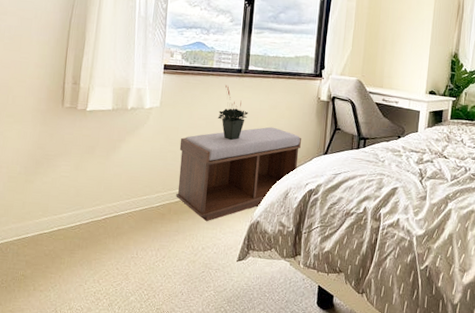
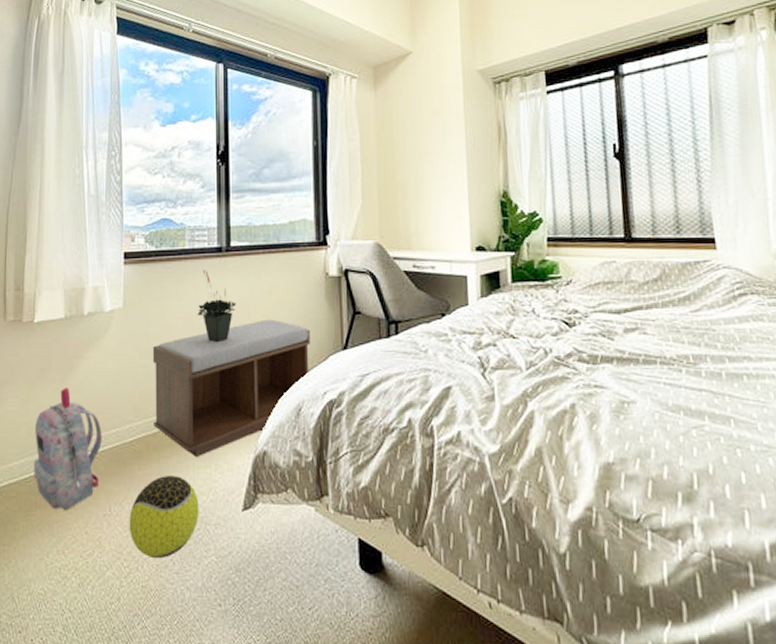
backpack: none [78,162,135,251] -> present [33,387,102,510]
decorative ball: none [150,232,206,290] -> present [129,474,199,559]

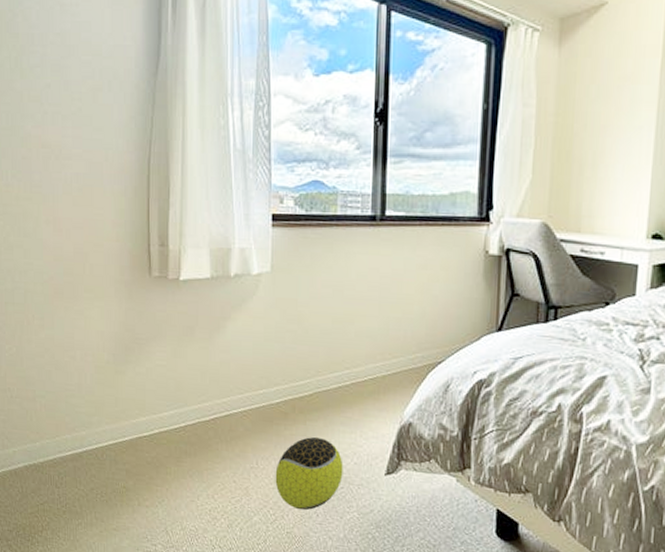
backpack: present [33,387,102,510] -> none [182,346,249,460]
bench: present [152,319,310,458] -> none [300,294,464,423]
potted plant: present [197,269,236,343] -> none [347,238,388,315]

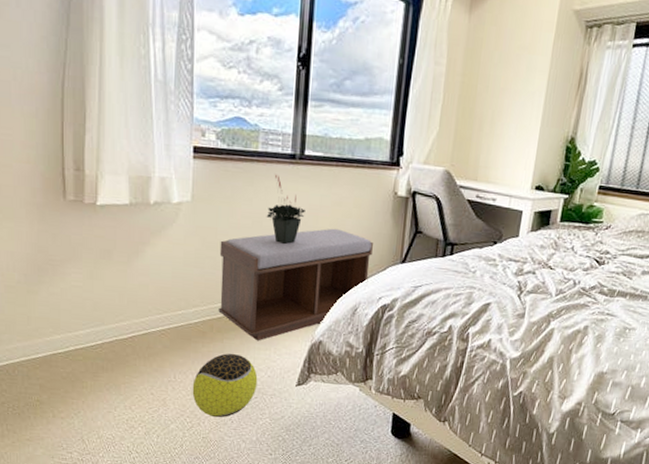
bench: none [300,294,464,423] -> present [218,228,373,341]
potted plant: none [347,238,388,315] -> present [266,174,305,245]

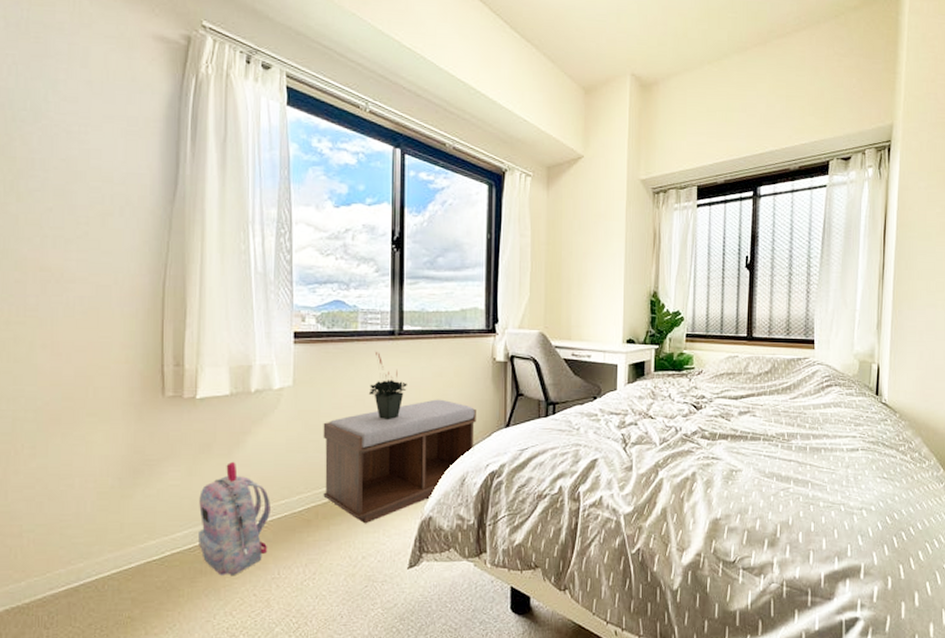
backpack: none [99,269,168,374] -> present [197,461,270,575]
decorative ball: present [192,353,258,418] -> none [298,540,367,614]

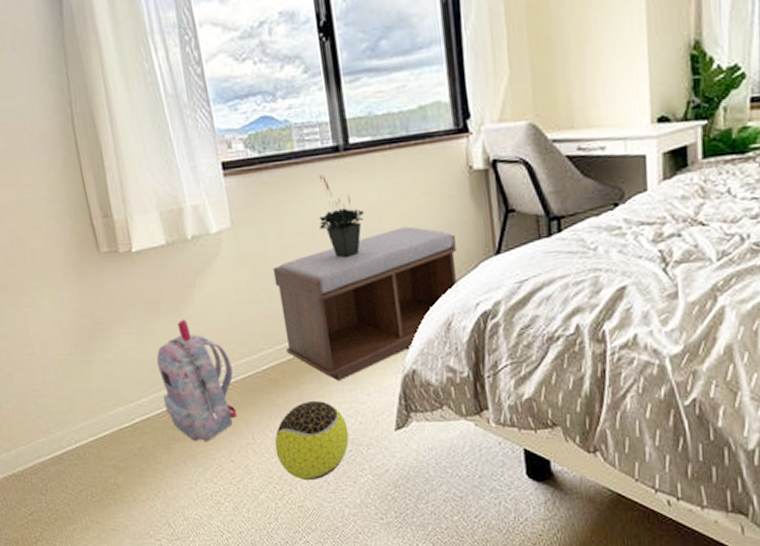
decorative ball: none [298,540,367,614] -> present [274,400,349,481]

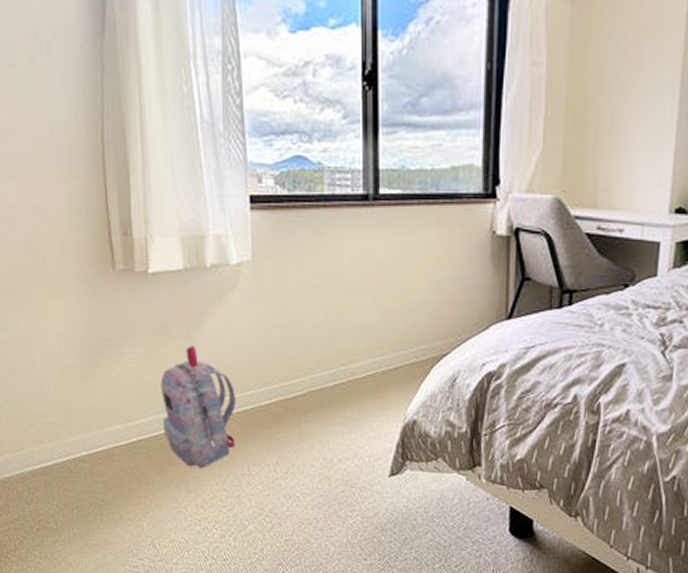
bench: present [272,226,458,382] -> none [288,281,470,424]
decorative ball: present [274,400,349,481] -> none [269,439,344,517]
potted plant: present [318,174,365,259] -> none [339,220,385,306]

